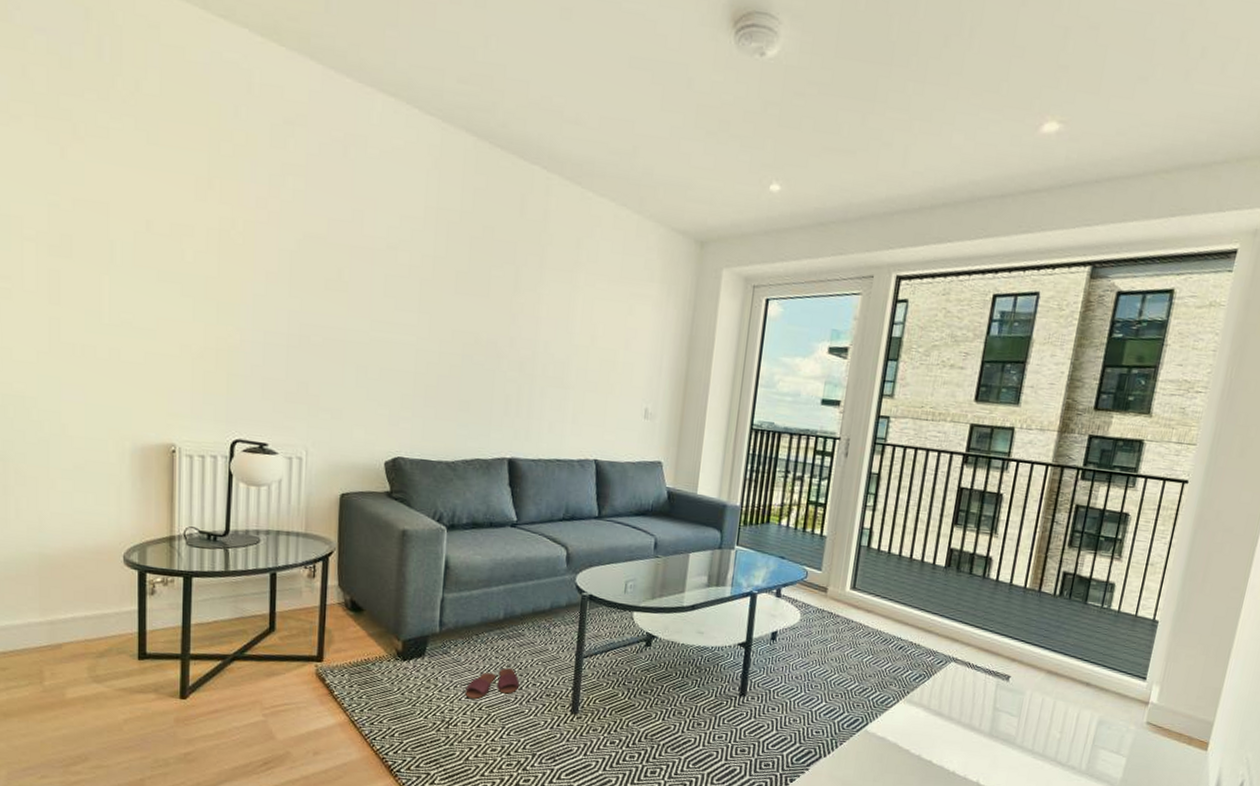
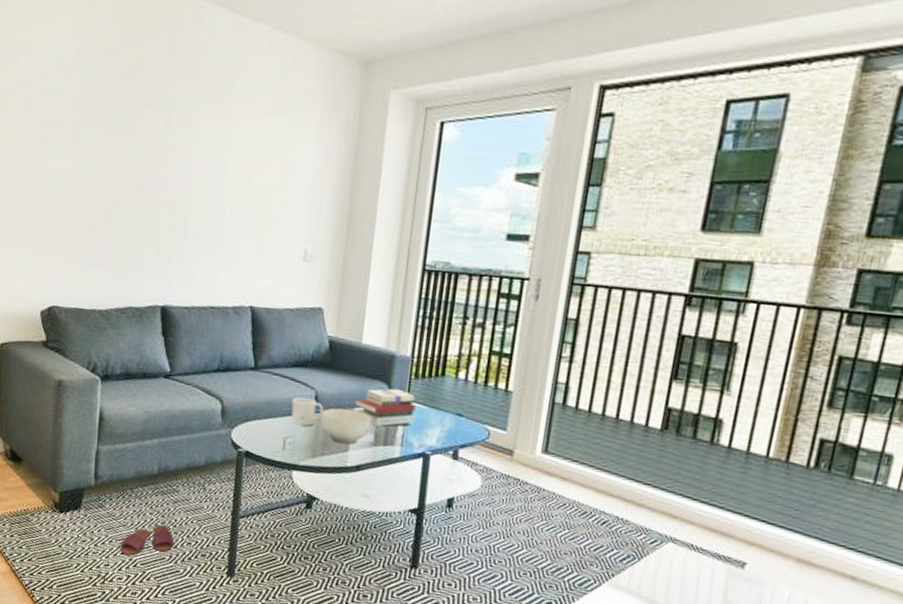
mug: none [632,543,663,570] -> present [291,397,324,426]
bowl: none [659,553,706,586] -> present [320,407,372,445]
books: none [691,534,744,569] -> present [355,388,416,427]

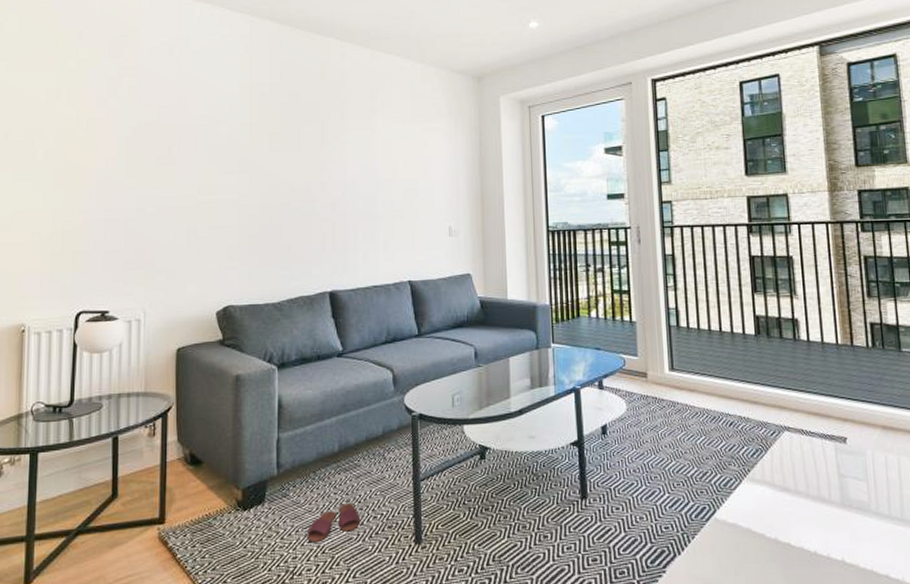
mug: present [291,397,324,426] -> none [455,354,484,381]
bowl: present [320,407,372,445] -> none [481,359,526,392]
books: present [355,388,416,427] -> none [510,334,562,371]

